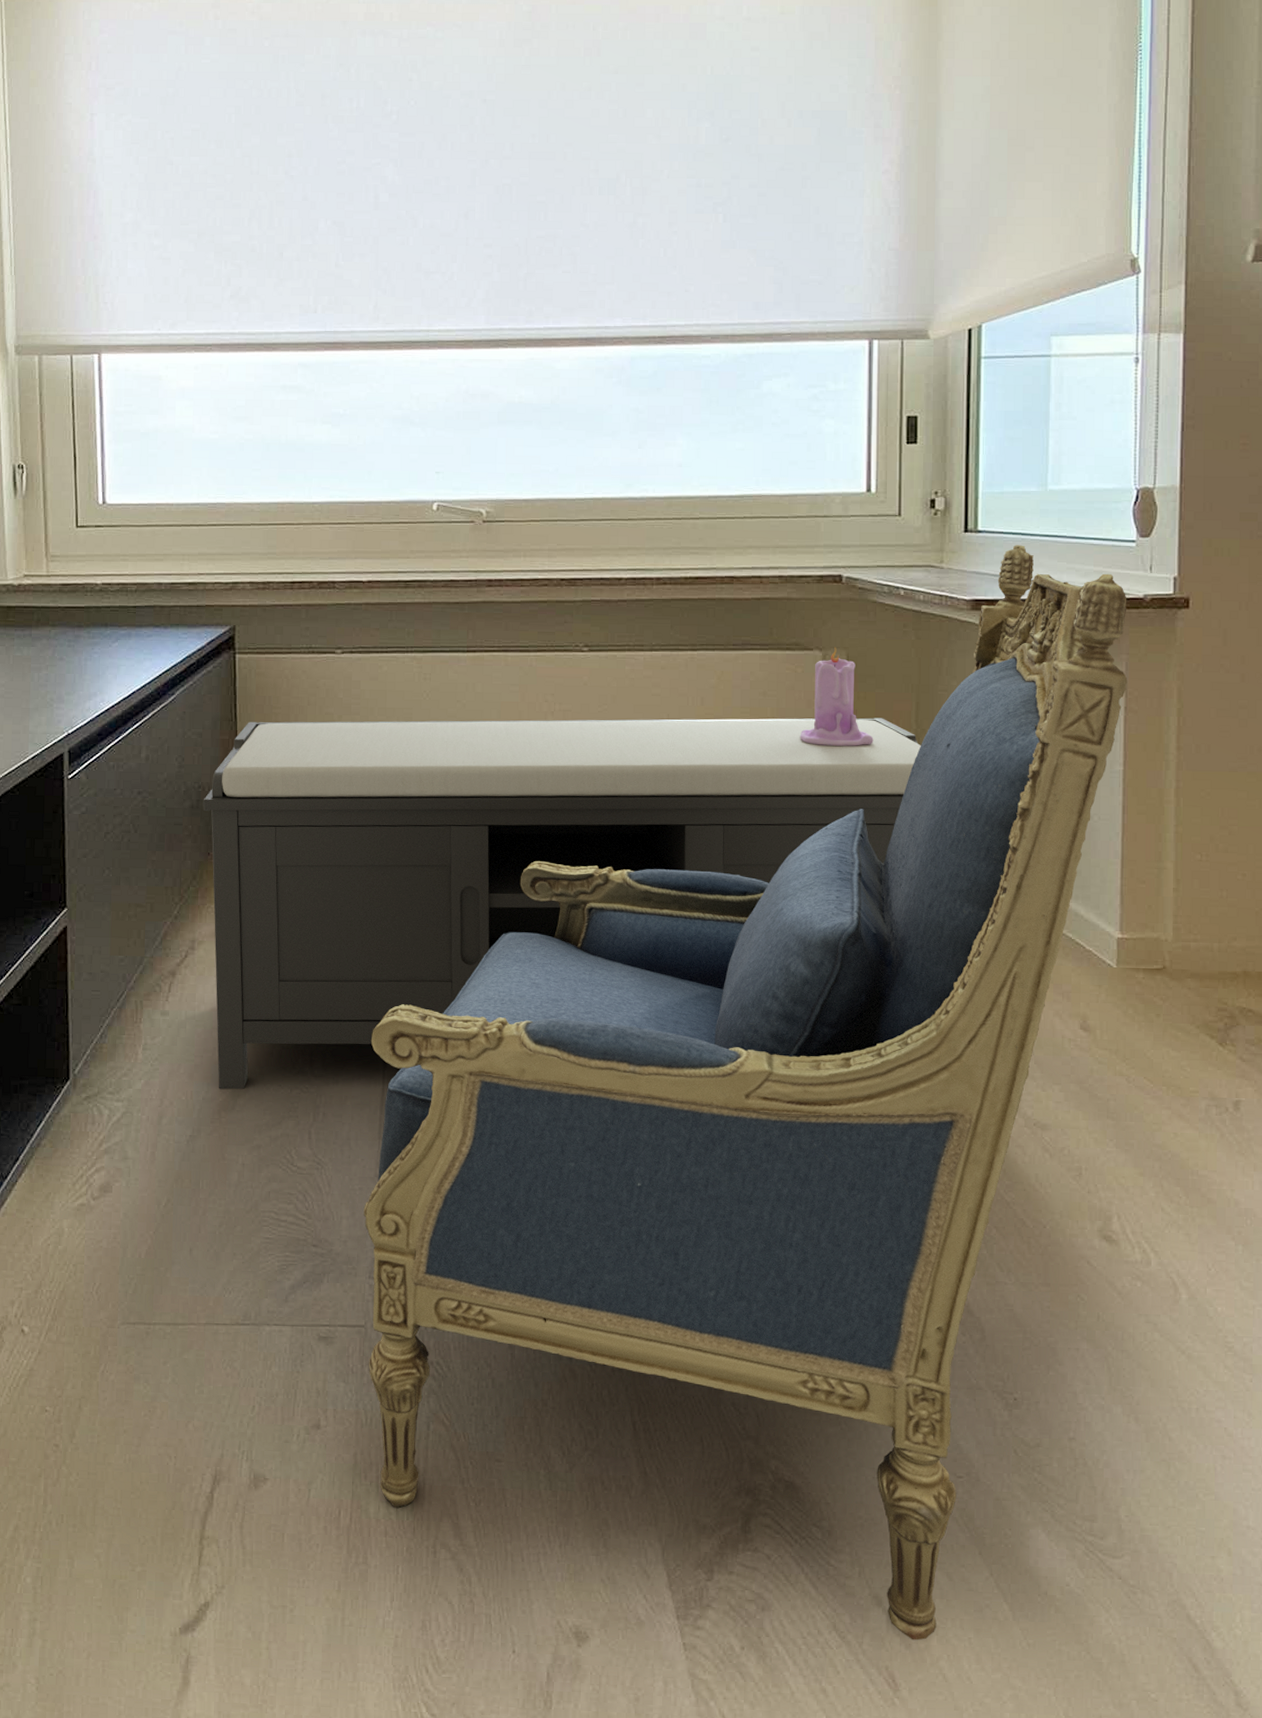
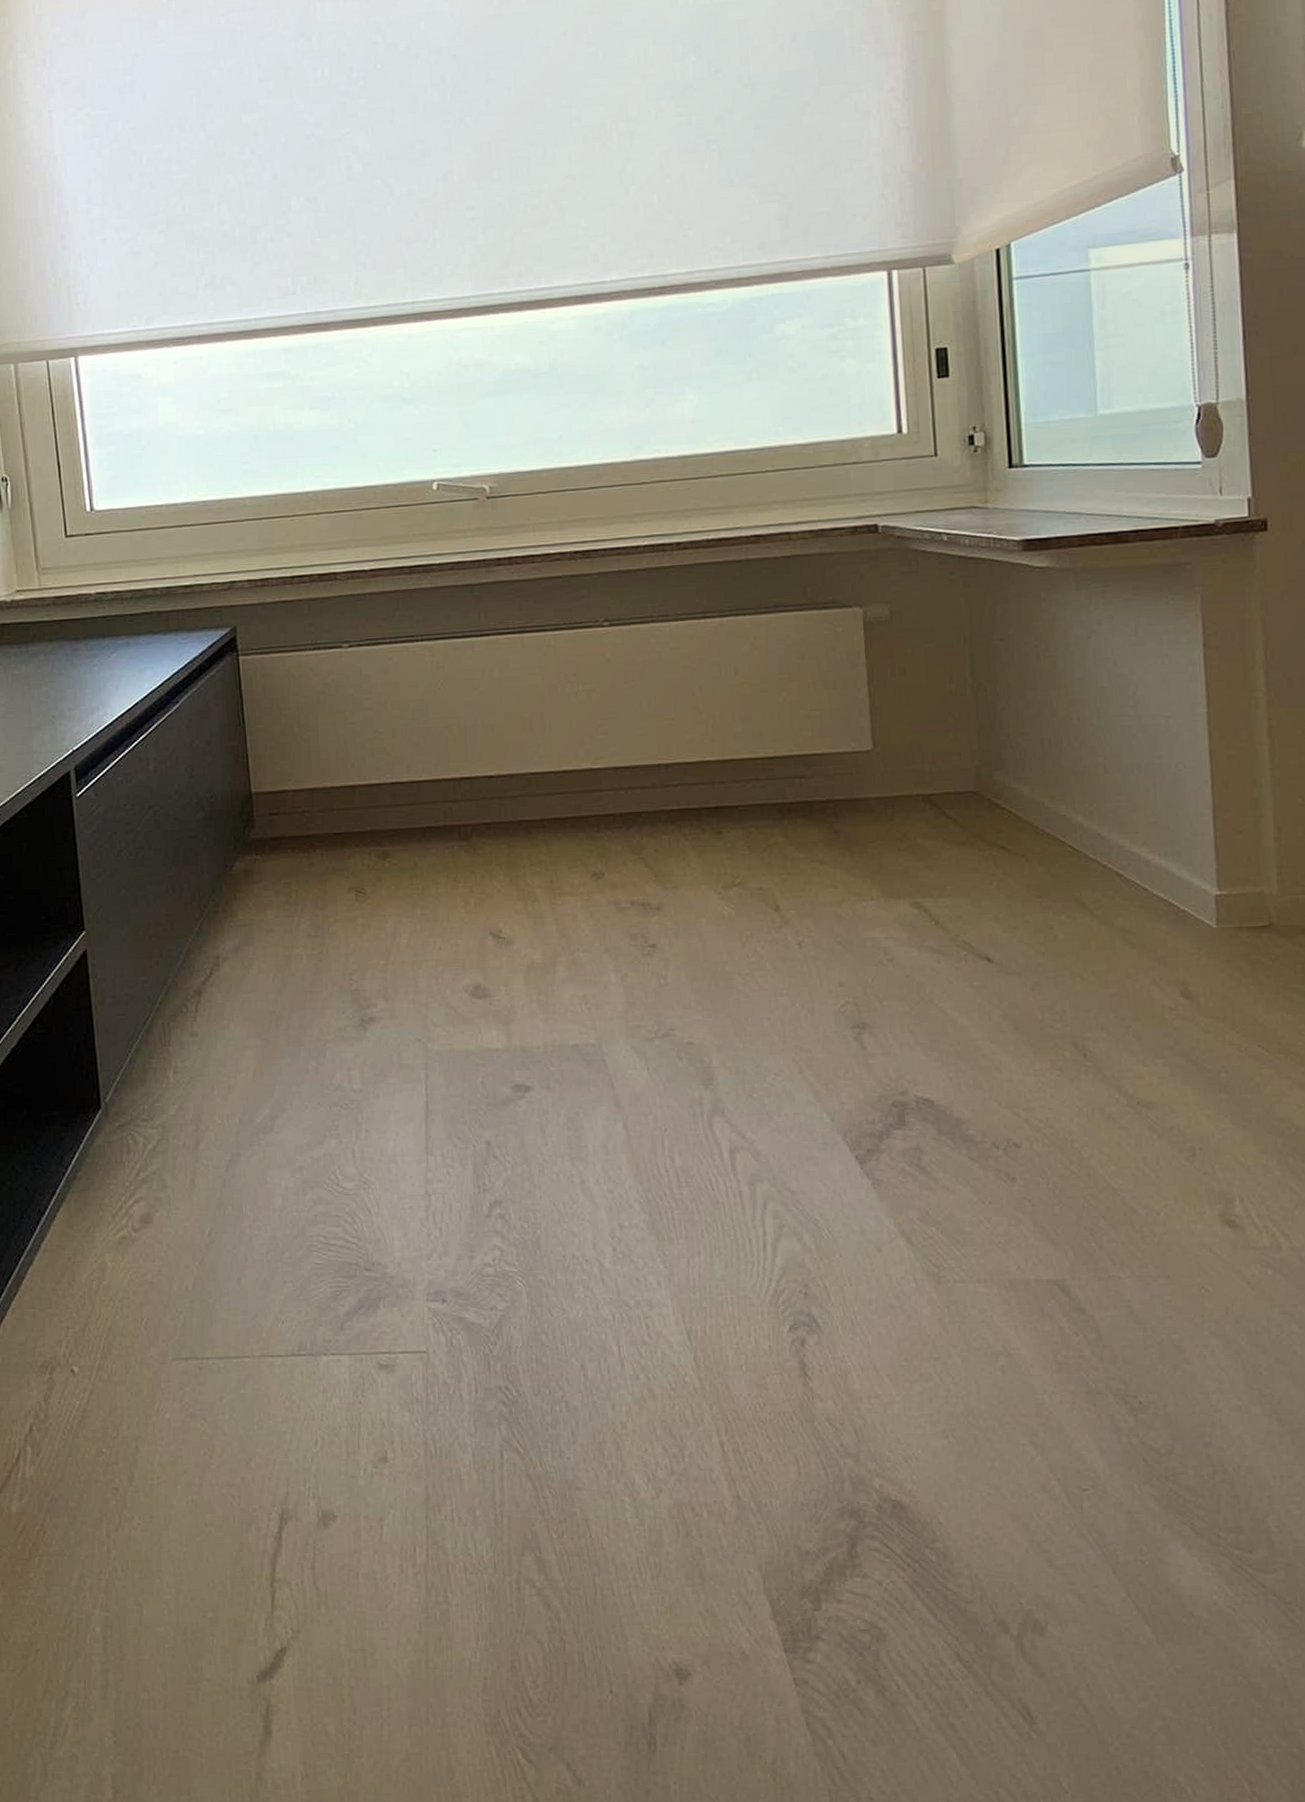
bench: present [203,718,921,1090] -> none [216,674,979,1111]
armchair: present [363,545,1128,1641] -> none [410,477,1205,1669]
candle: present [799,647,874,747] -> none [845,602,926,709]

